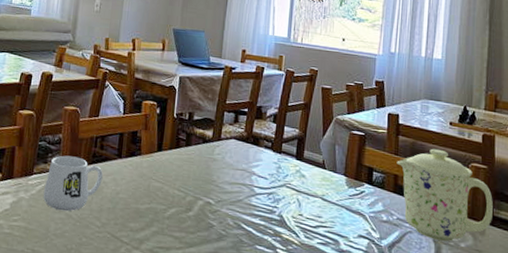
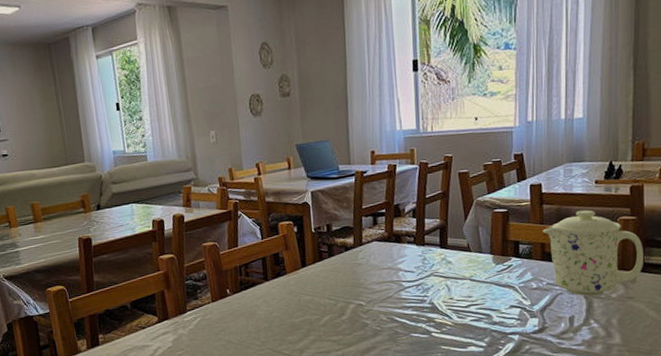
mug: present [43,155,103,212] -> none [200,287,254,339]

